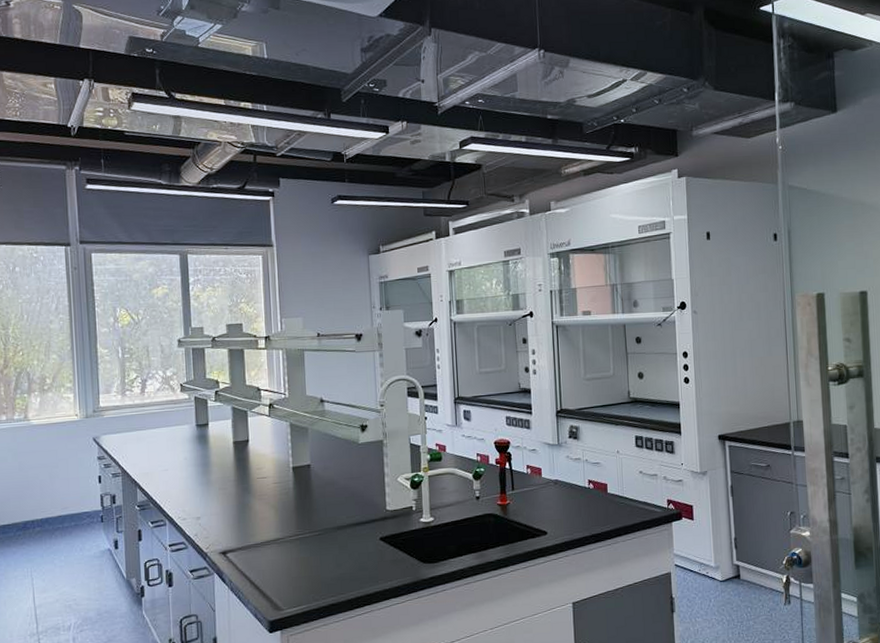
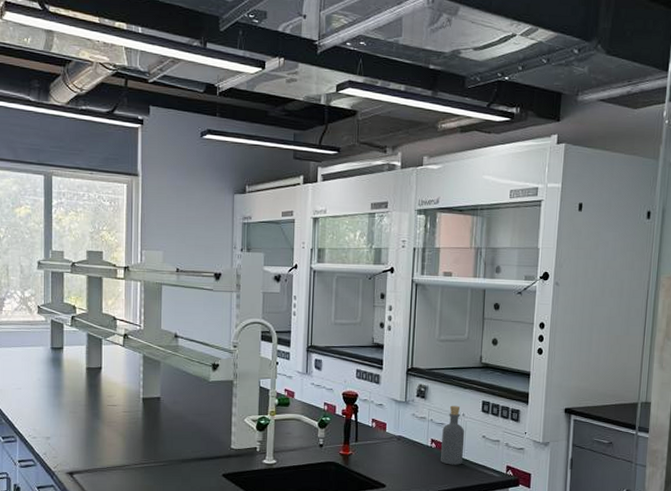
bottle: none [598,443,623,505] -> present [441,405,465,465]

